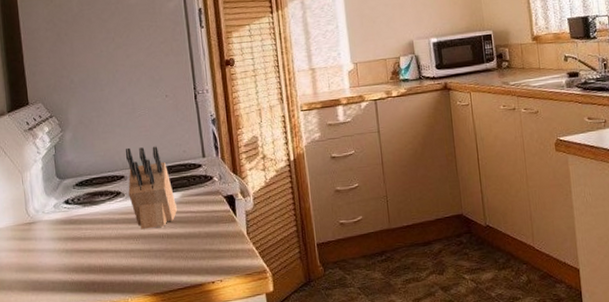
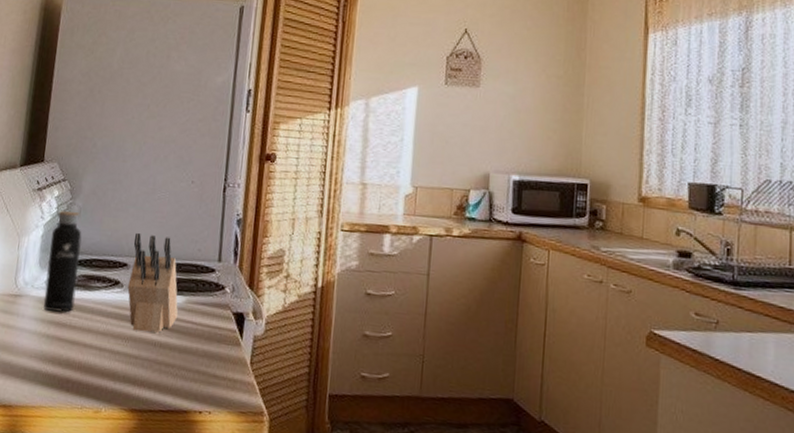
water bottle: none [50,134,86,230] -> present [43,202,82,313]

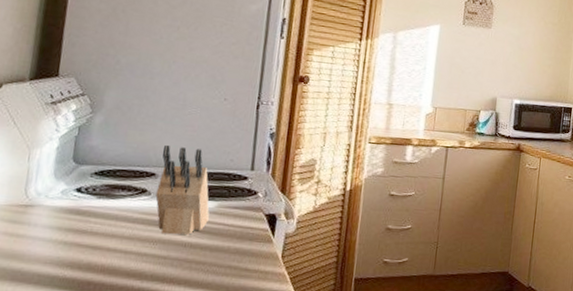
water bottle: present [43,202,82,313] -> none [60,115,104,220]

